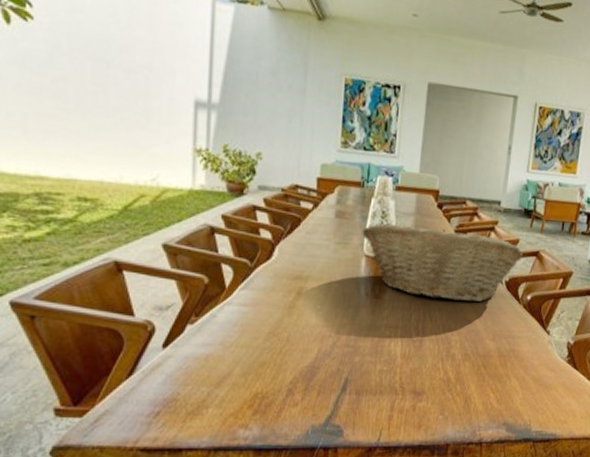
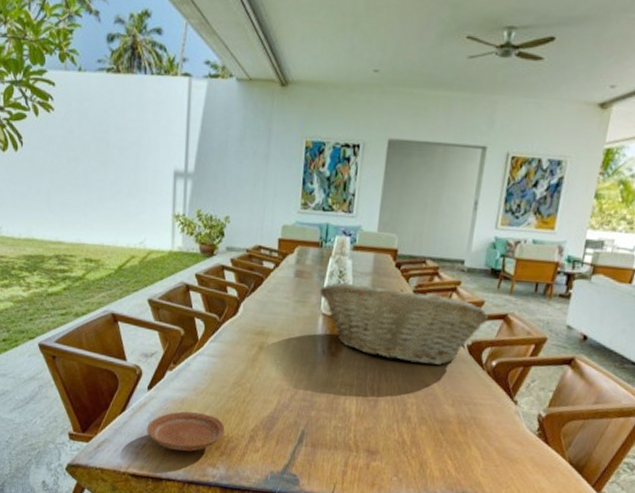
plate: none [162,369,259,414] -> present [147,411,226,452]

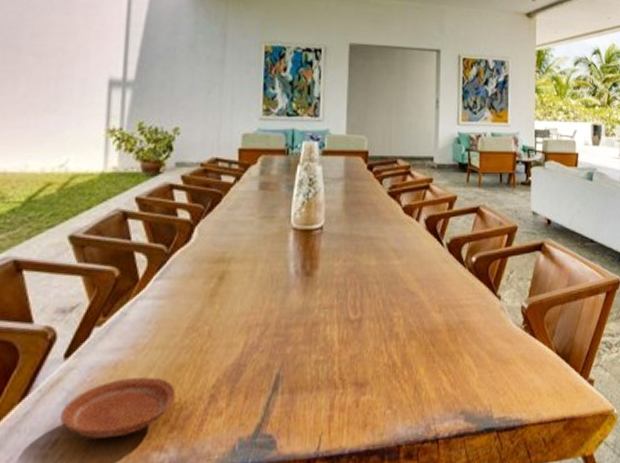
fruit basket: present [319,283,488,365] -> none [288,191,462,271]

